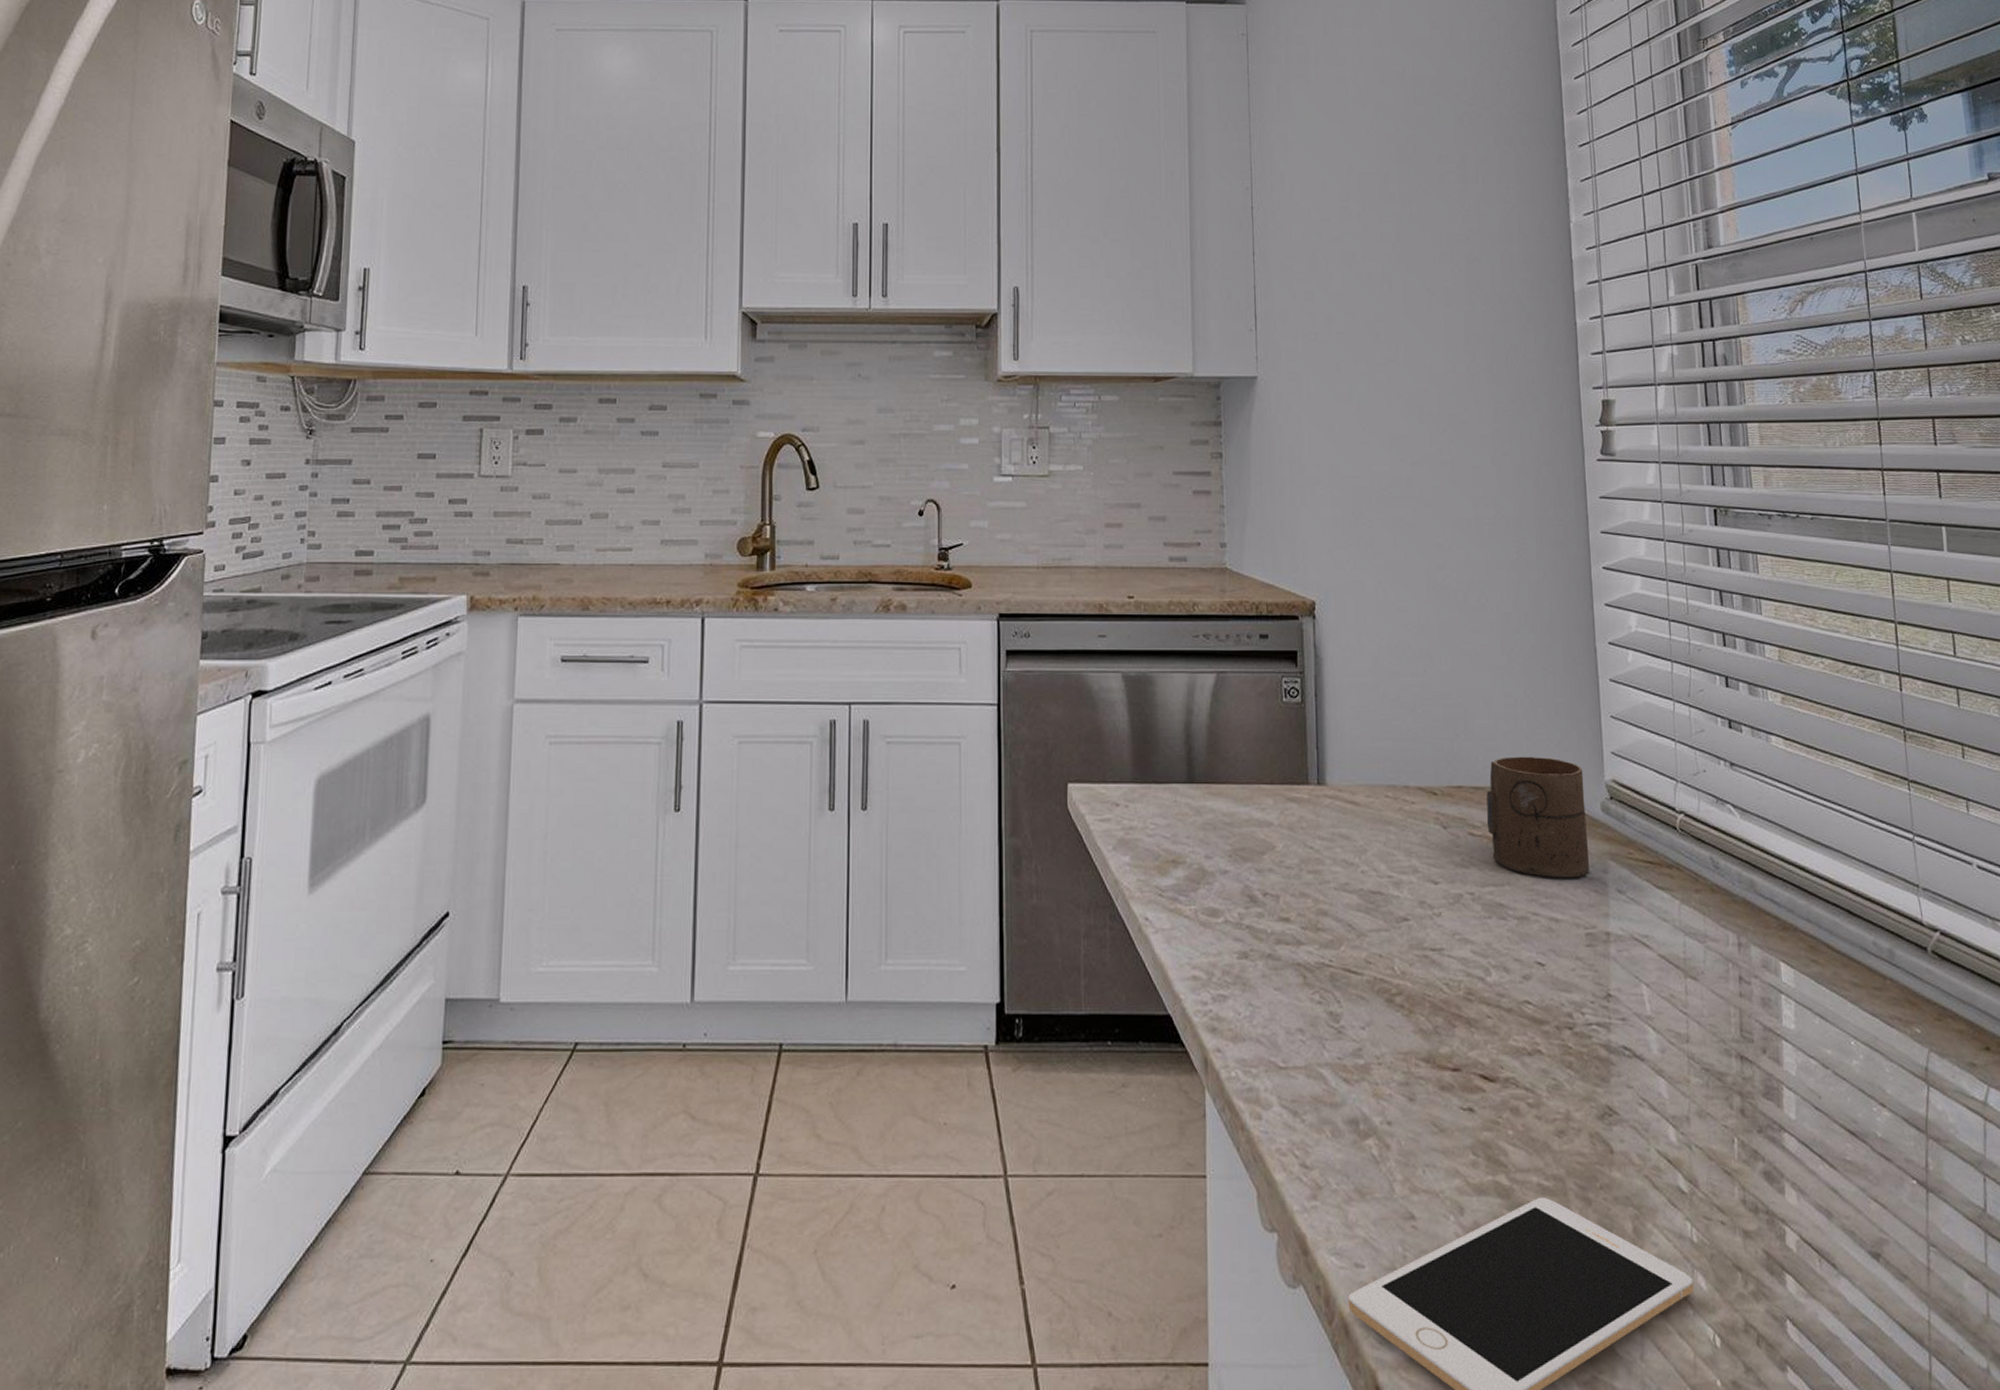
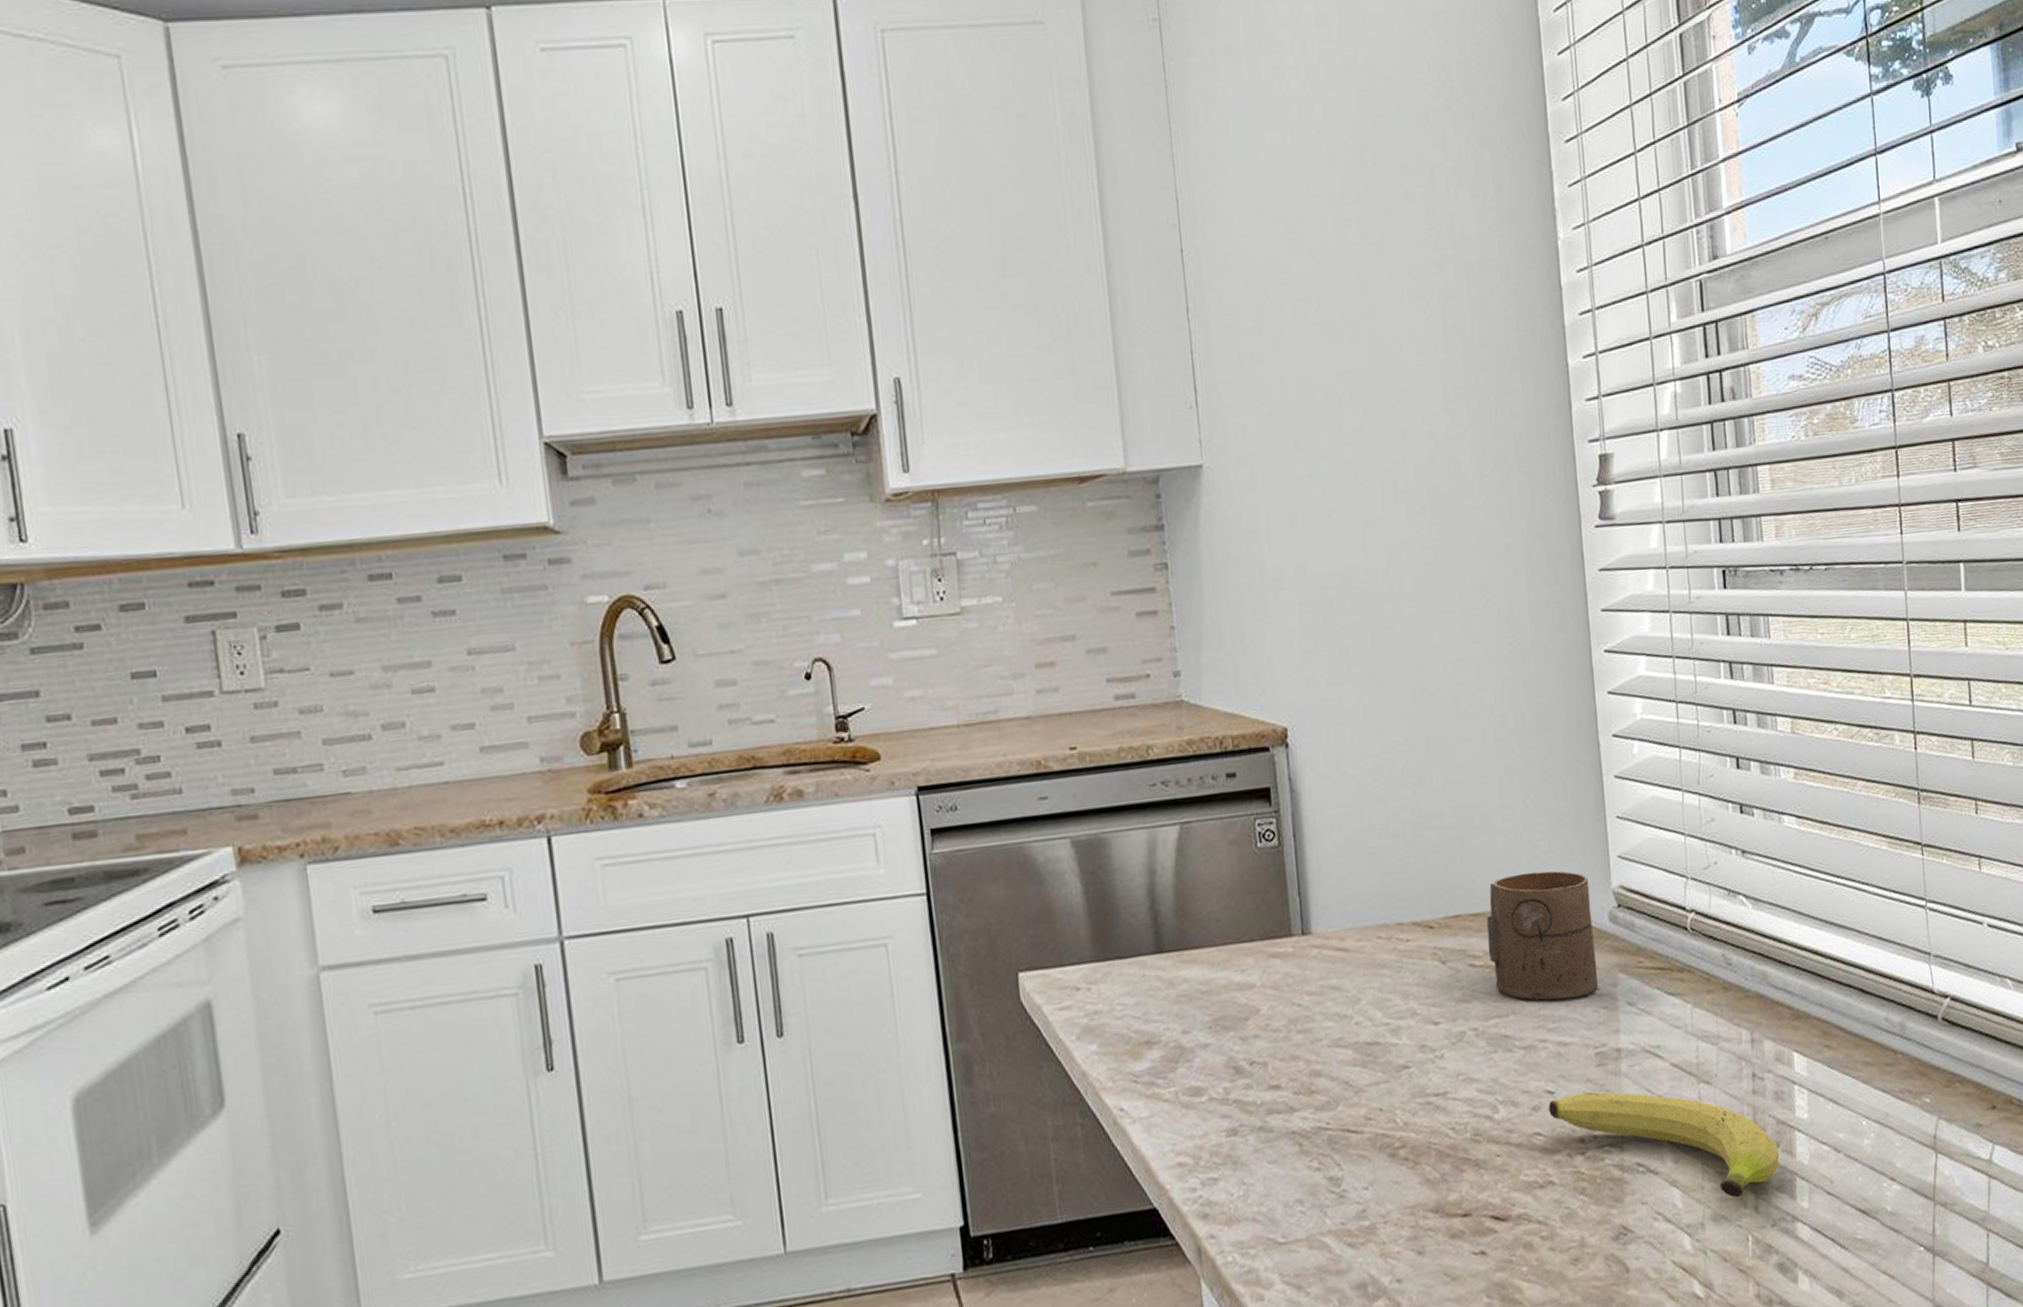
fruit: none [1539,969,1766,1097] -> present [1549,1091,1779,1198]

